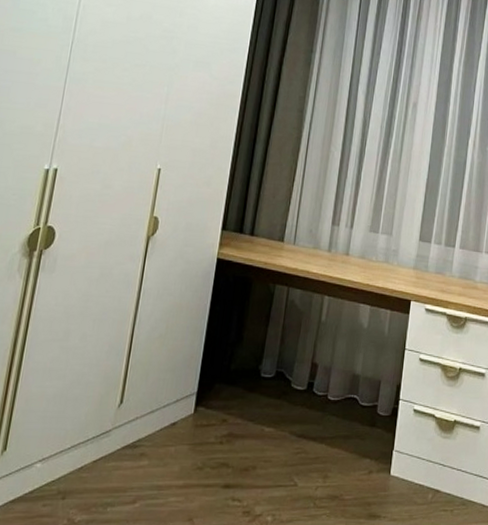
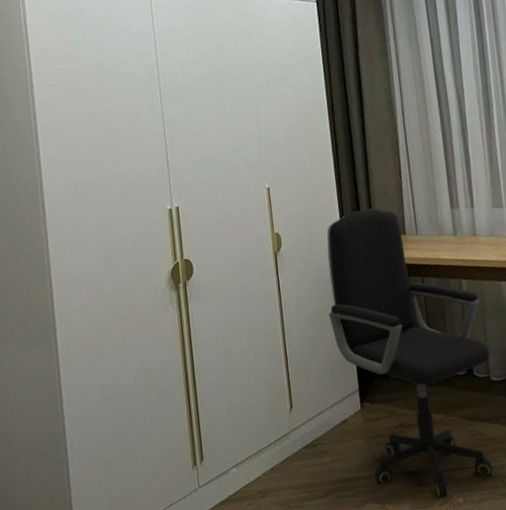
office chair: none [186,209,336,514] -> present [326,208,493,498]

